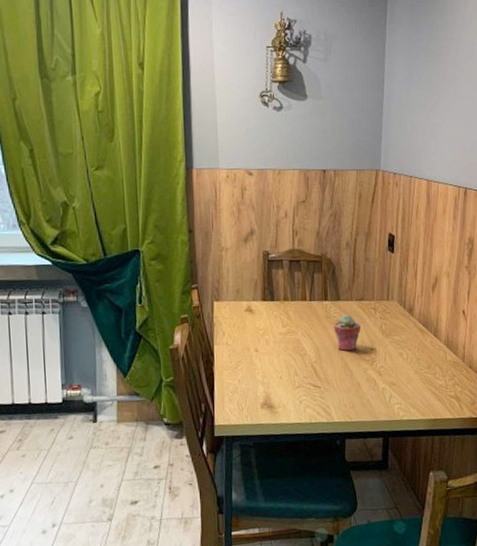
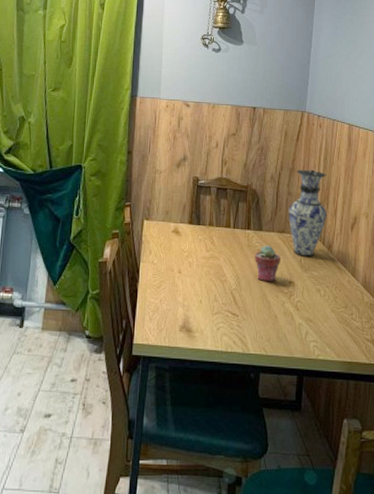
vase: none [367,232,407,322] -> present [289,169,327,257]

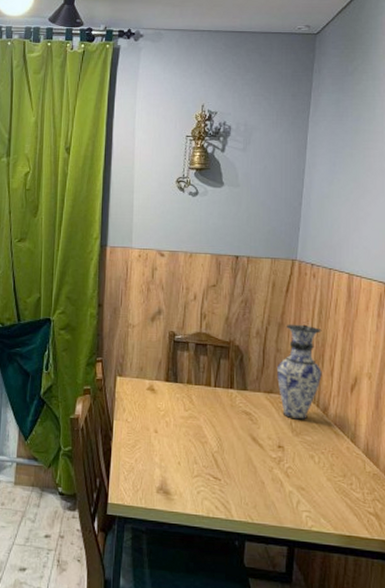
potted succulent: present [255,246,282,282] -> none [239,406,269,446]

